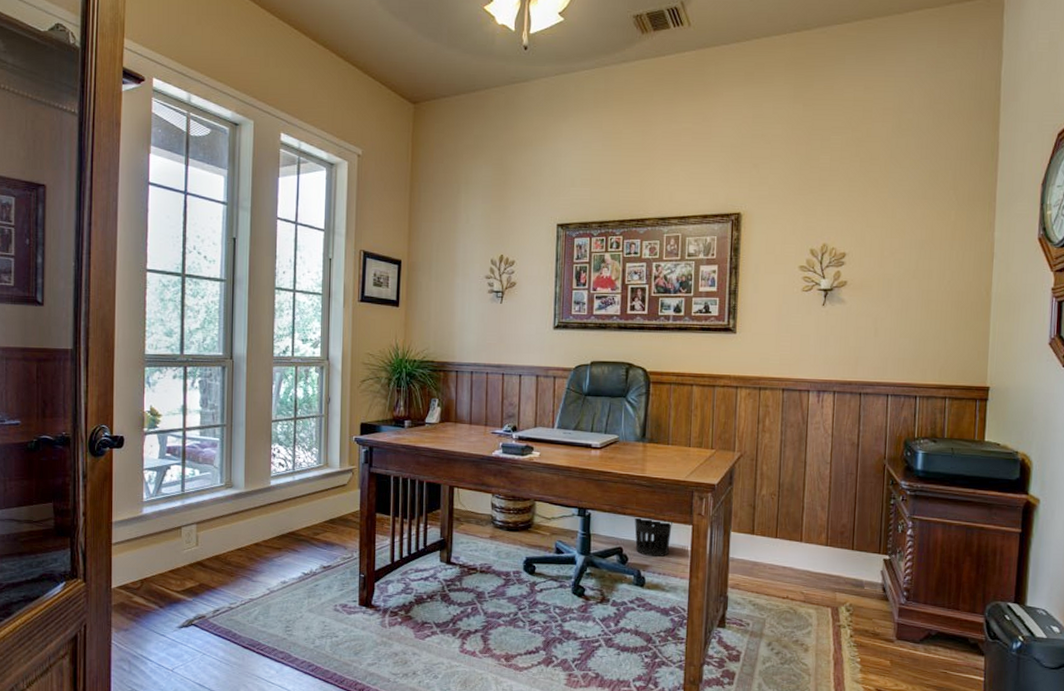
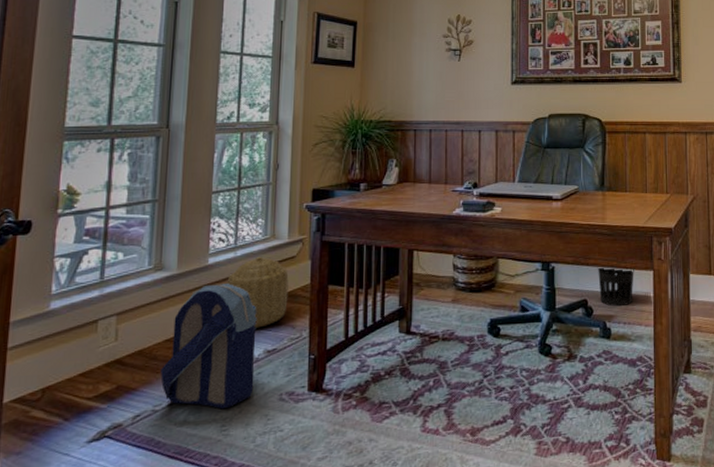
backpack: none [234,504,314,613] -> present [160,284,257,409]
basket: none [287,482,341,546] -> present [227,256,289,328]

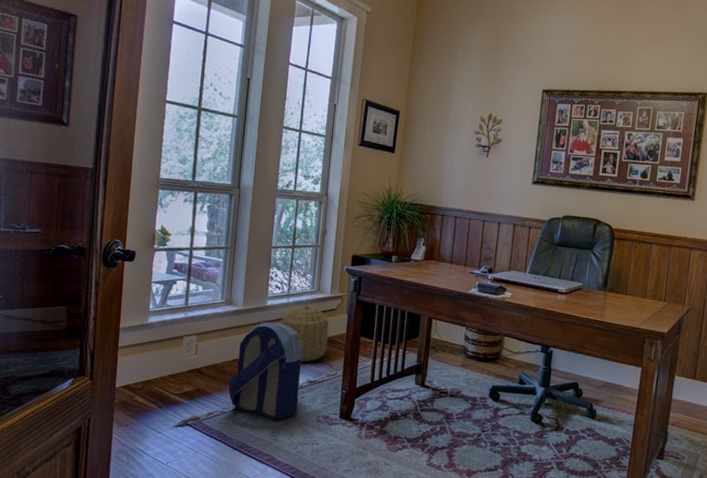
wastebasket: present [597,266,634,306] -> none [590,356,624,394]

